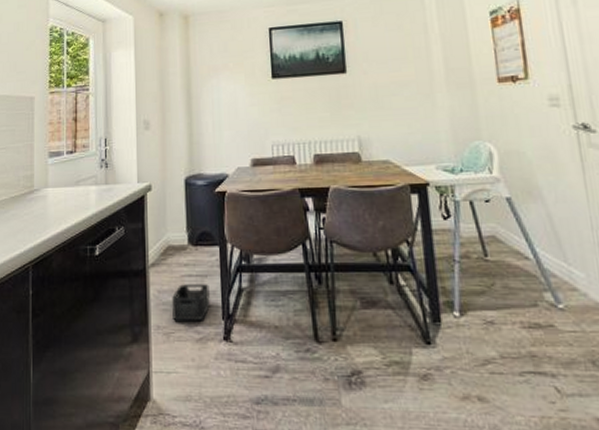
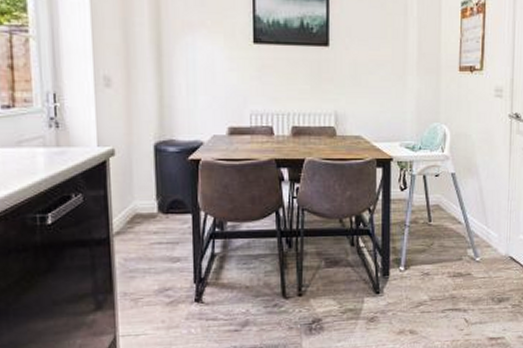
storage bin: present [172,284,210,322] -> none [140,251,181,287]

